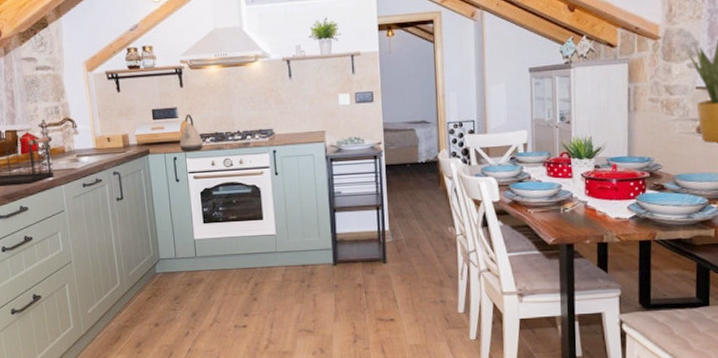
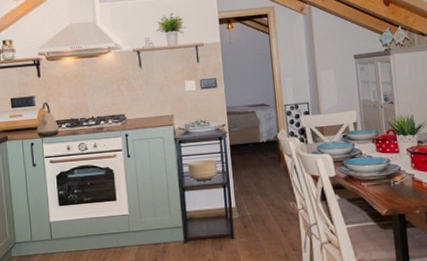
bowl: none [338,179,372,203] -> present [186,159,218,182]

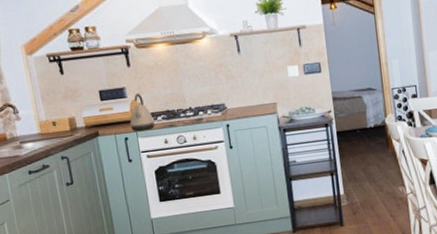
bowl: present [186,159,218,182] -> none [292,147,325,171]

